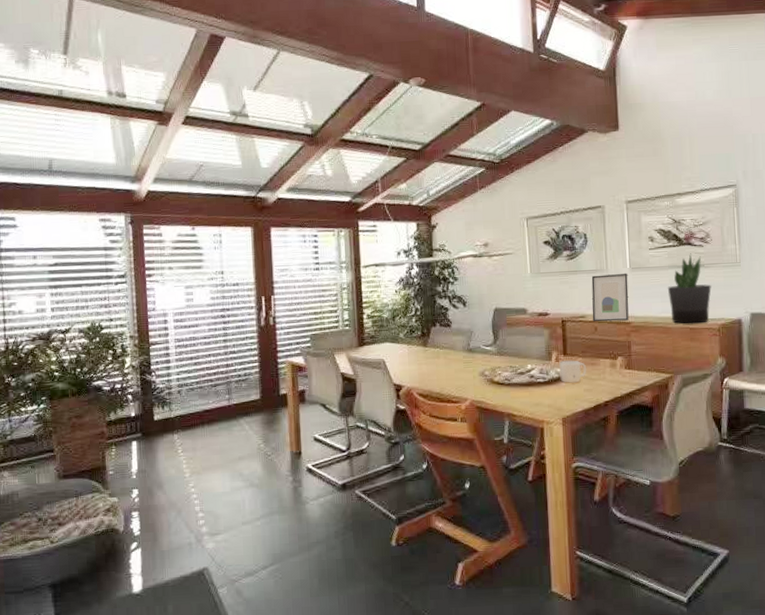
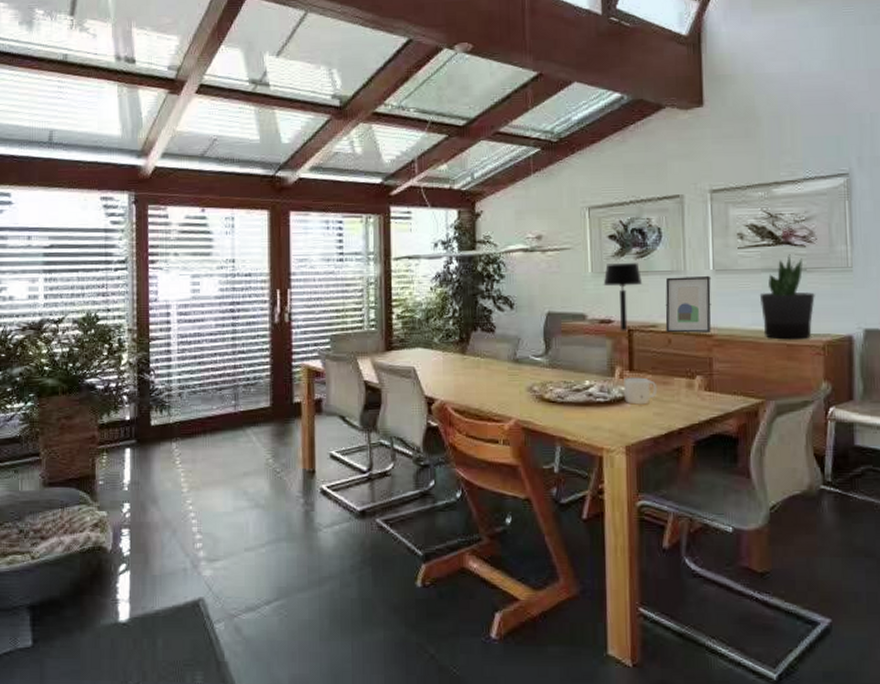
table lamp: none [540,264,572,322] -> present [603,262,642,331]

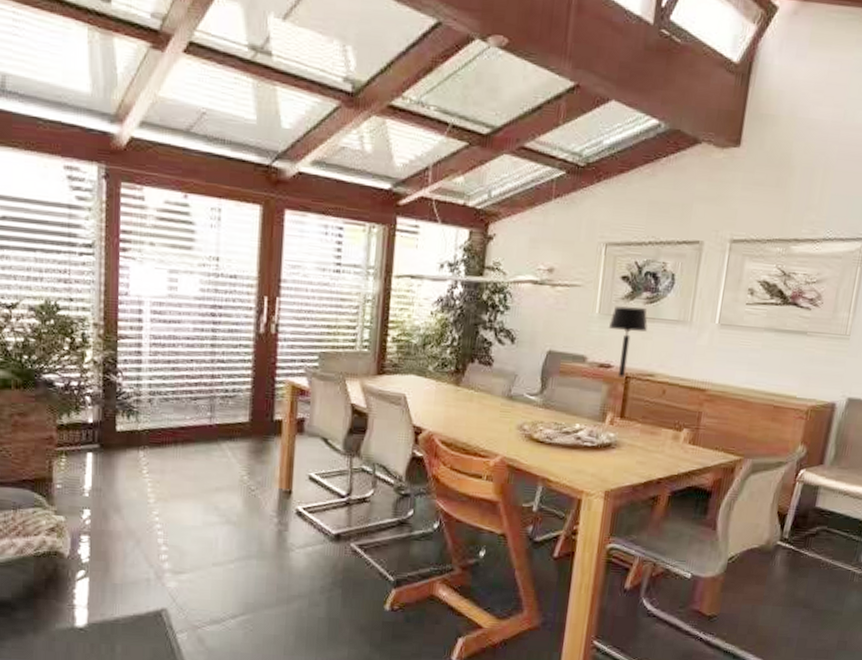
mug: present [624,377,658,405] -> none [611,424,645,453]
picture frame: present [665,275,712,333] -> none [662,327,716,387]
planter: present [759,254,815,340] -> none [755,316,810,402]

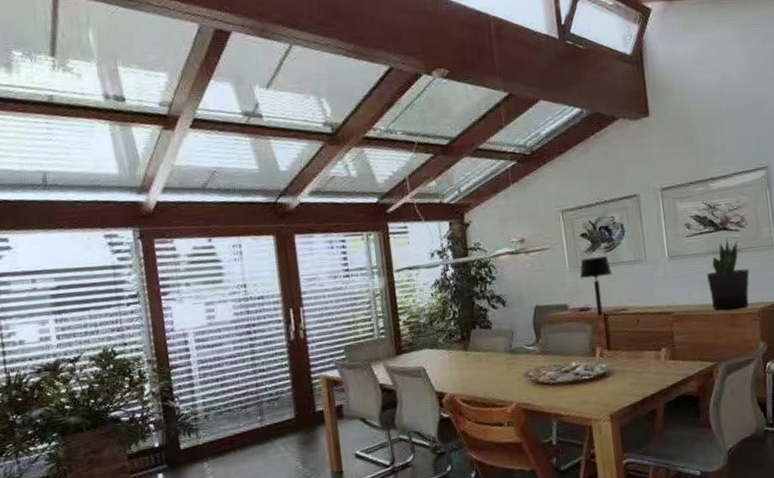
planter: none [755,316,810,402] -> present [706,238,749,310]

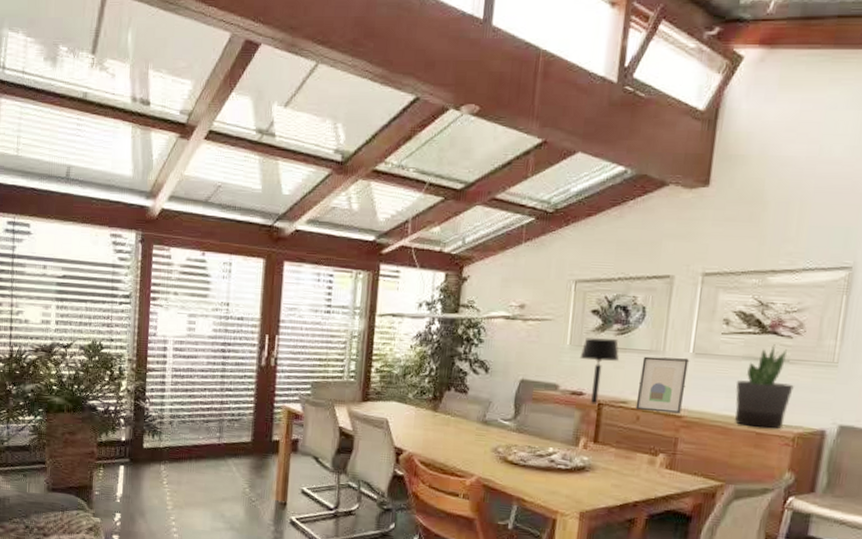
picture frame: none [630,262,670,314] -> present [635,356,690,414]

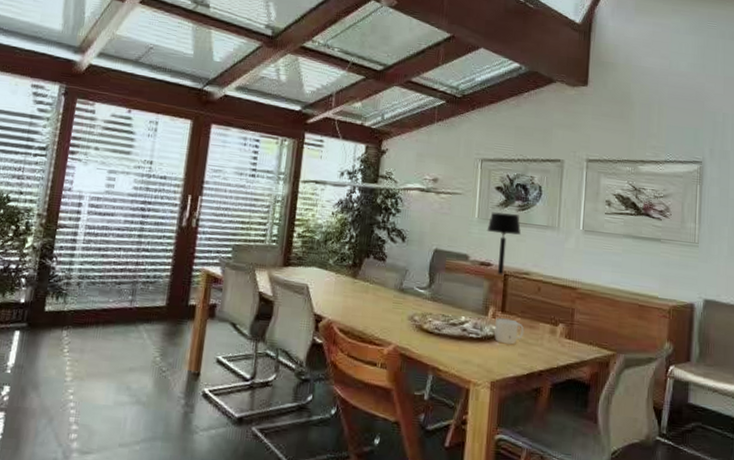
mug: none [585,448,620,476] -> present [494,318,525,345]
picture frame: present [635,356,690,414] -> none [537,231,581,286]
planter: present [734,344,794,429] -> none [619,225,666,302]

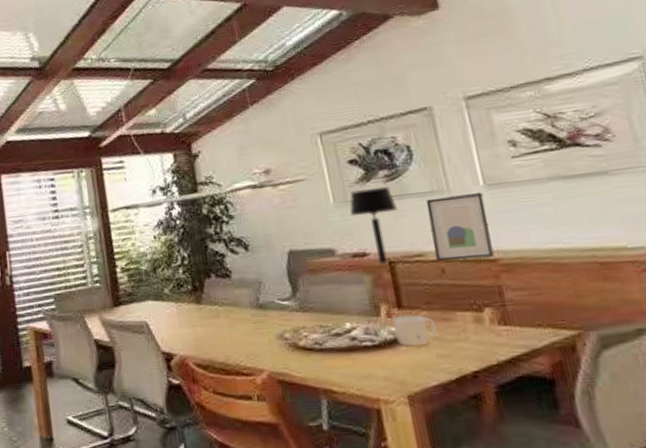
picture frame: none [537,231,581,286] -> present [425,192,494,262]

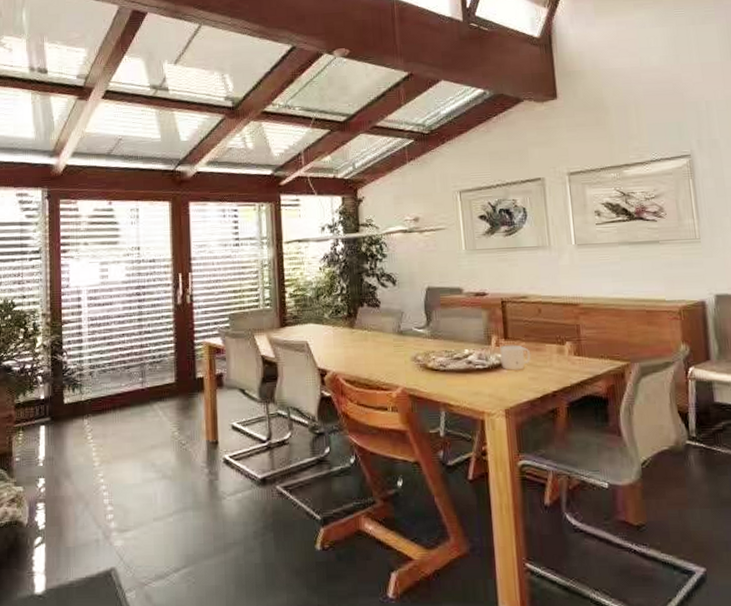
table lamp: present [349,187,397,264] -> none [476,240,511,303]
picture frame: present [425,192,494,262] -> none [532,249,576,303]

